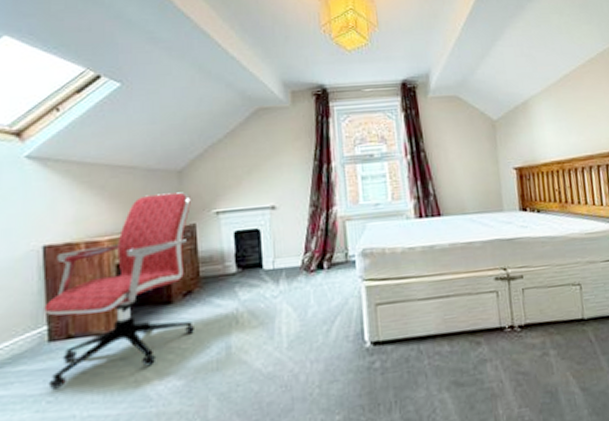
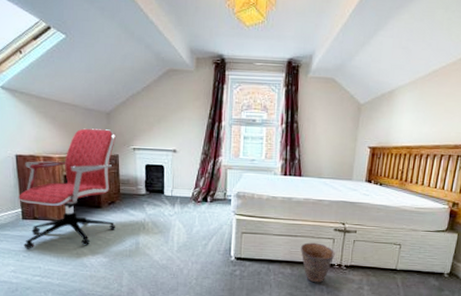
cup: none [457,300,503,359] -> present [301,242,335,283]

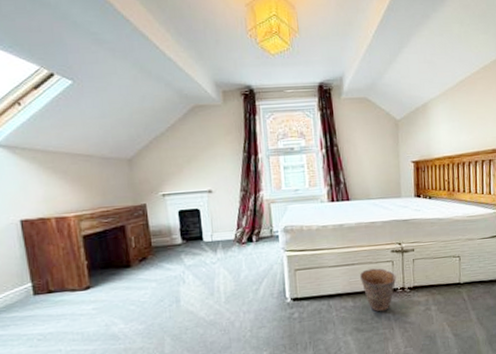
office chair: present [19,128,115,249] -> none [27,177,150,331]

